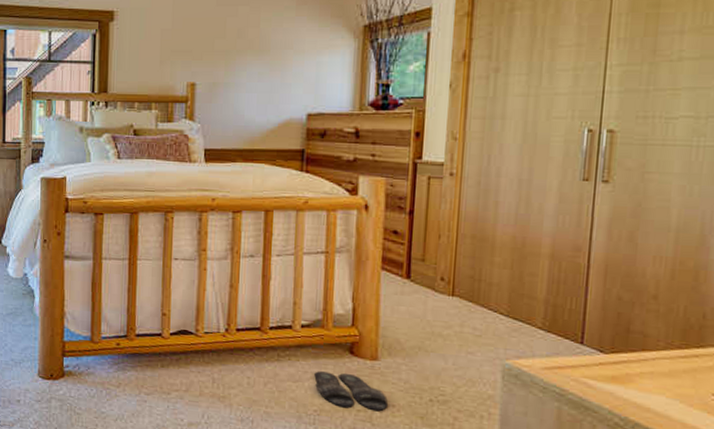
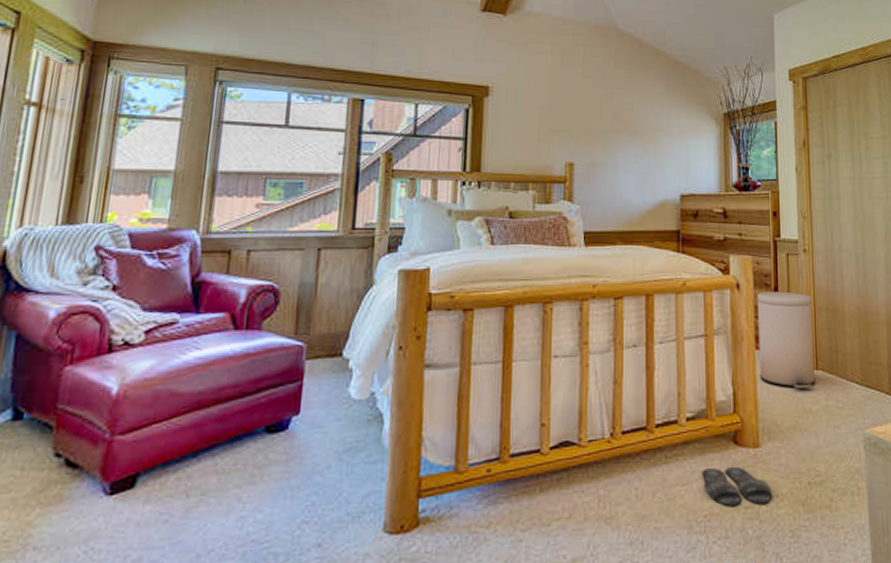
pedal bin: none [384,214,455,313] -> present [757,291,815,388]

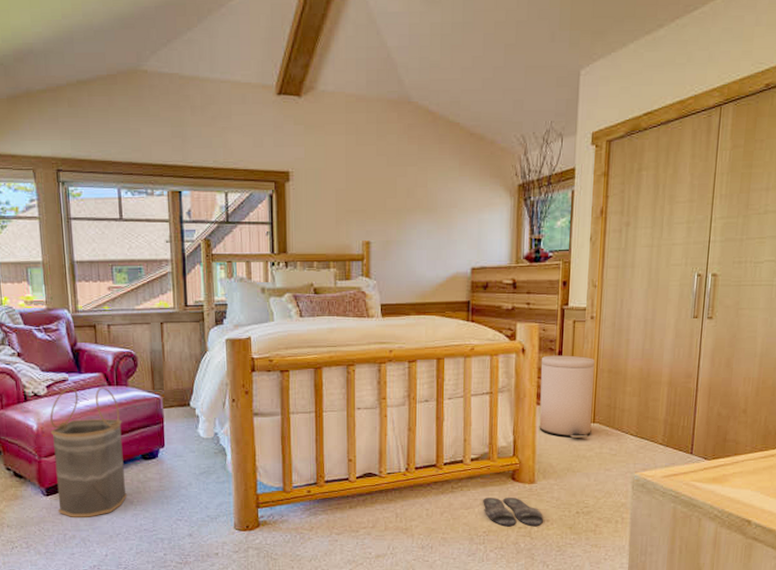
basket: none [122,331,245,528] -> present [50,387,128,517]

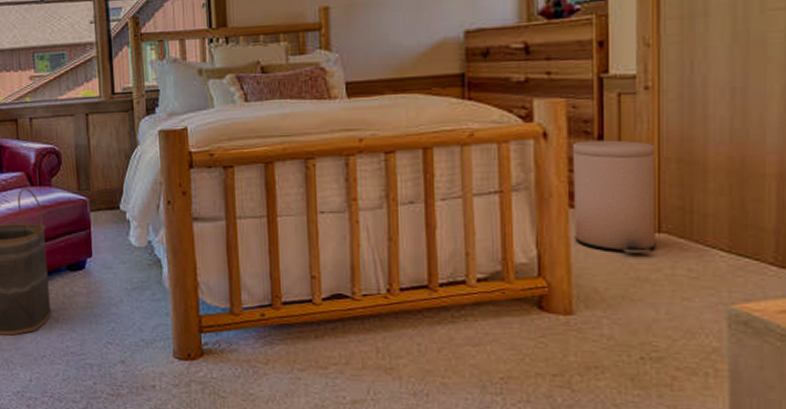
slippers: present [483,498,543,527] -> none [497,332,589,375]

